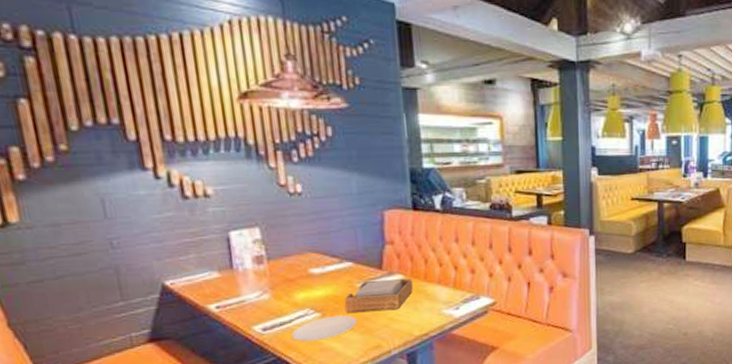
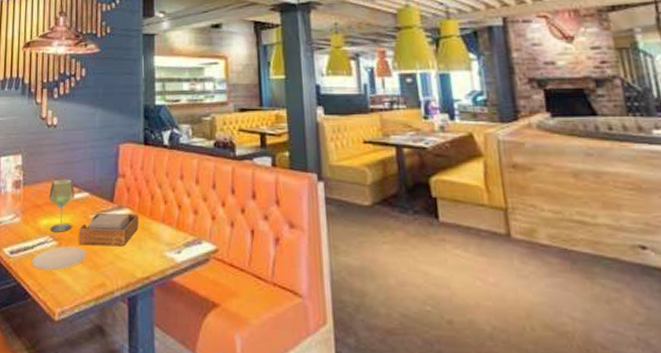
wine glass: none [302,250,336,304] -> present [48,179,75,232]

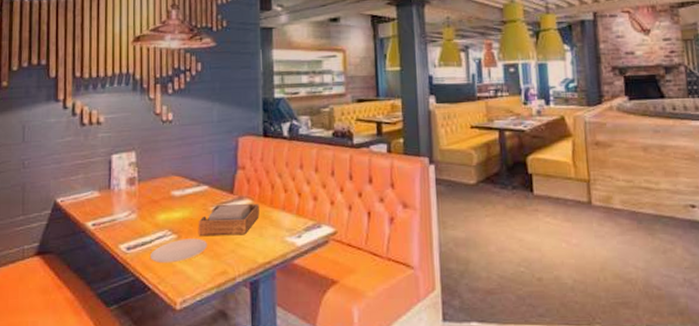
wine glass: present [48,179,75,232] -> none [165,173,193,226]

